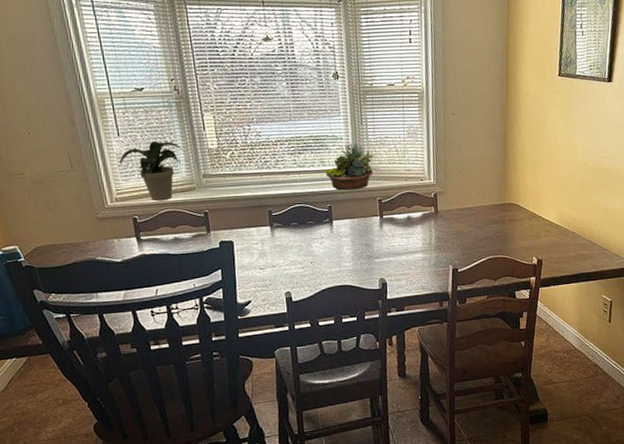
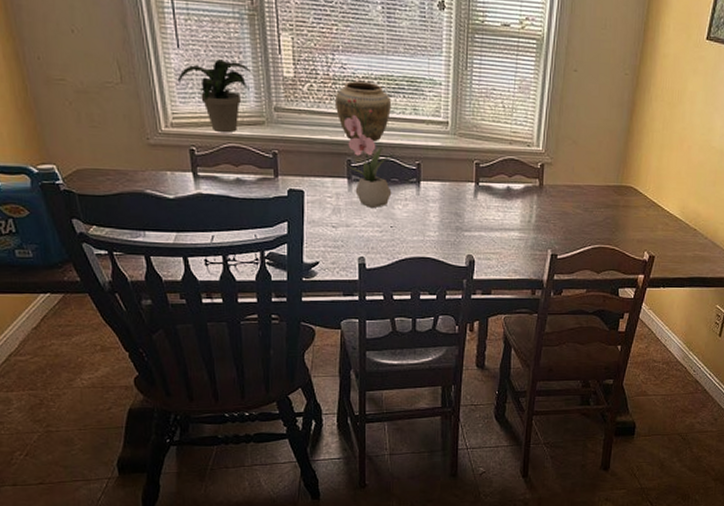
vase: none [253,144,302,194] -> present [334,81,392,142]
flower arrangement: none [262,158,309,249] -> present [343,98,395,209]
succulent planter: present [324,143,374,191] -> none [416,91,476,148]

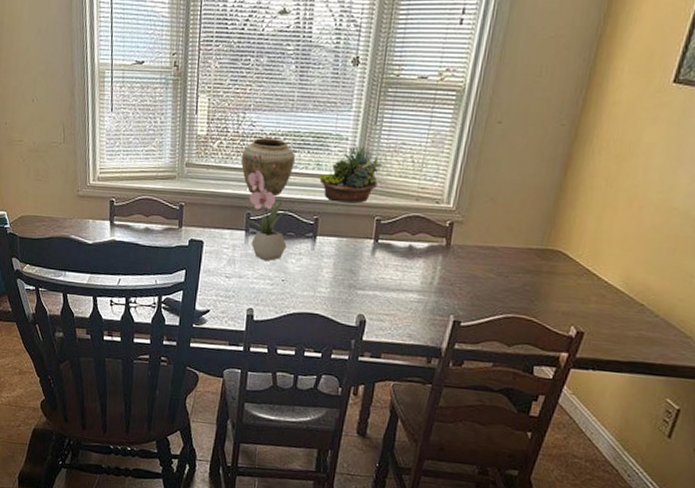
potted plant: present [177,59,255,133] -> none [107,120,173,187]
succulent planter: none [416,91,476,148] -> present [318,146,383,204]

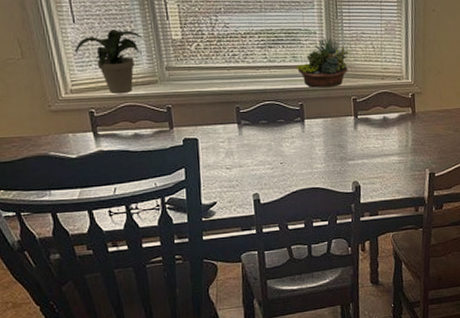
potted plant: none [107,120,173,187] -> present [74,29,146,94]
vase: present [240,138,296,197] -> none [220,37,273,89]
flower arrangement: present [247,154,294,262] -> none [230,52,279,149]

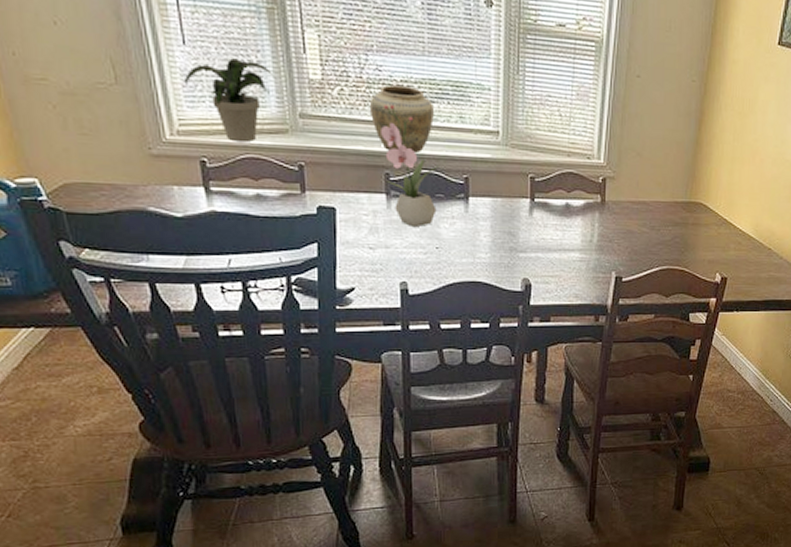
vase: none [220,37,273,89] -> present [369,85,435,154]
flower arrangement: none [230,52,279,149] -> present [380,104,439,228]
succulent planter: present [296,38,349,88] -> none [463,97,530,161]

